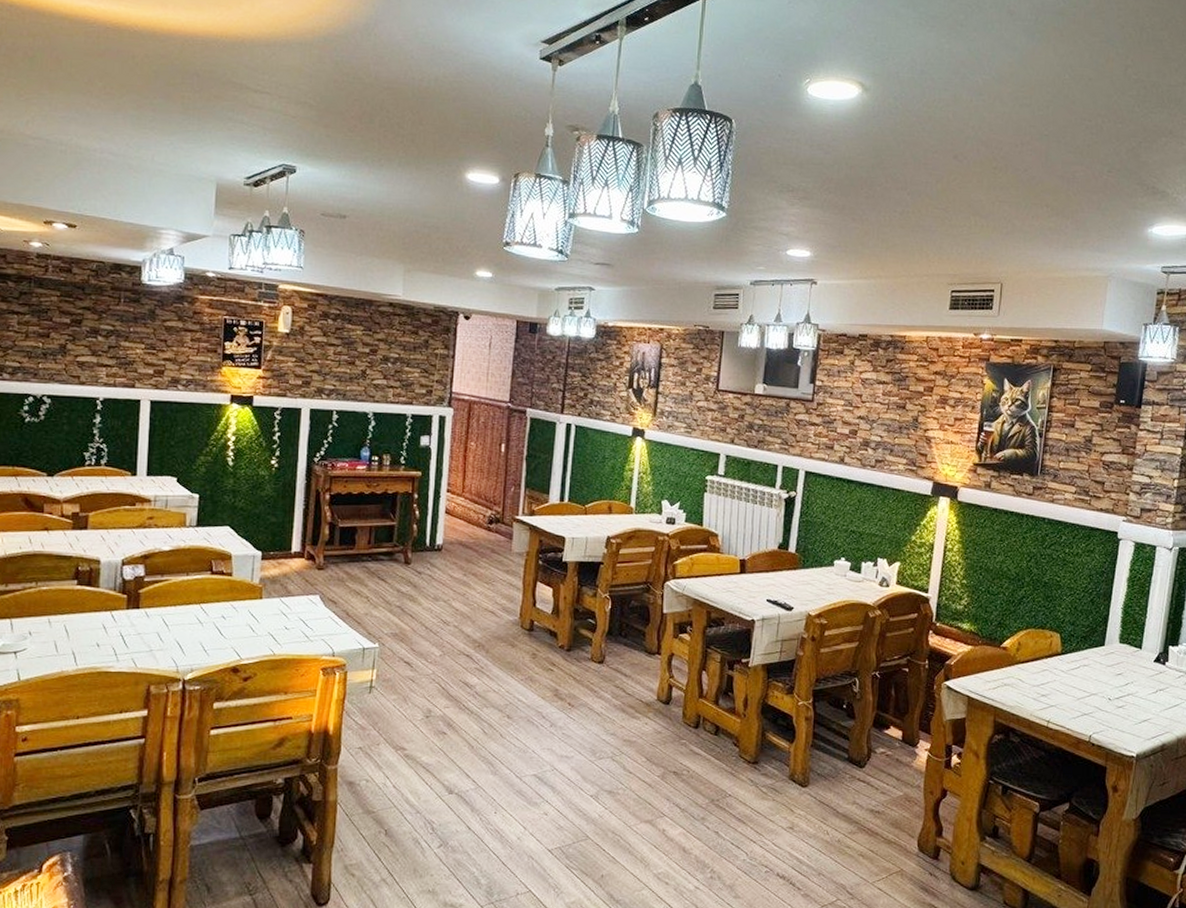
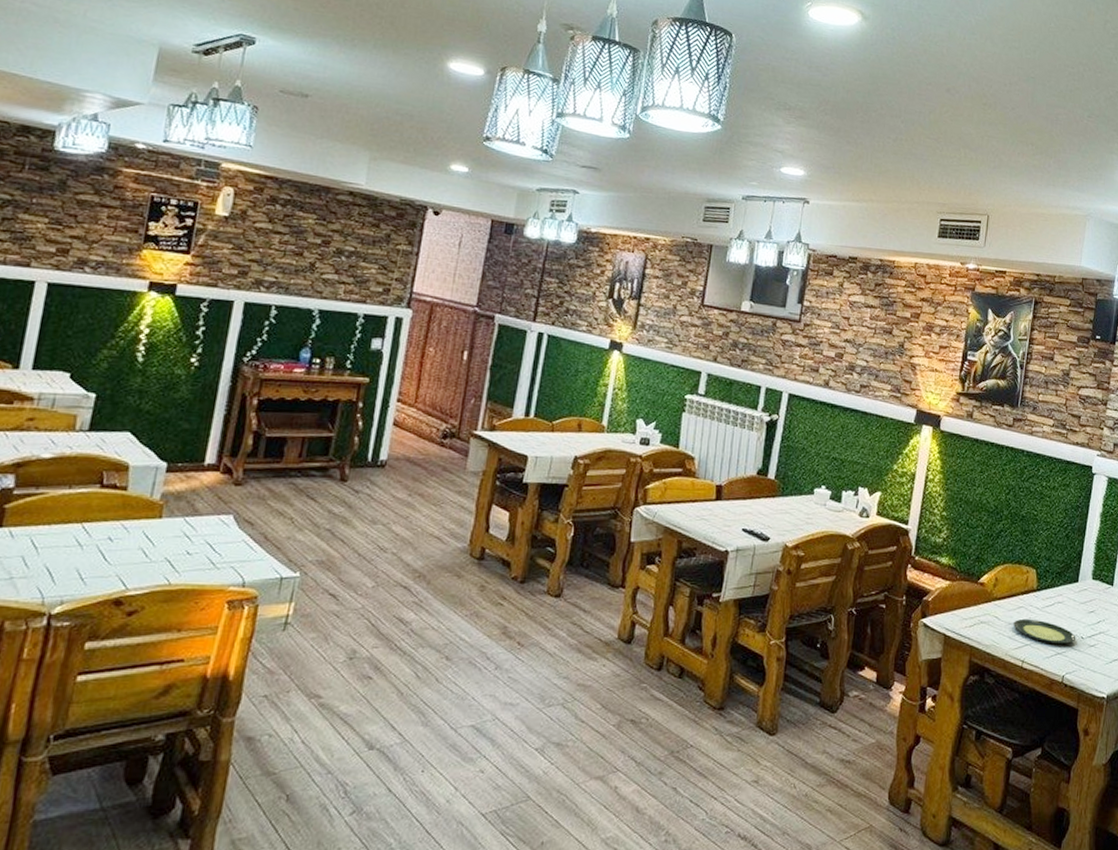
plate: none [1038,681,1103,705] -> present [1013,618,1076,644]

